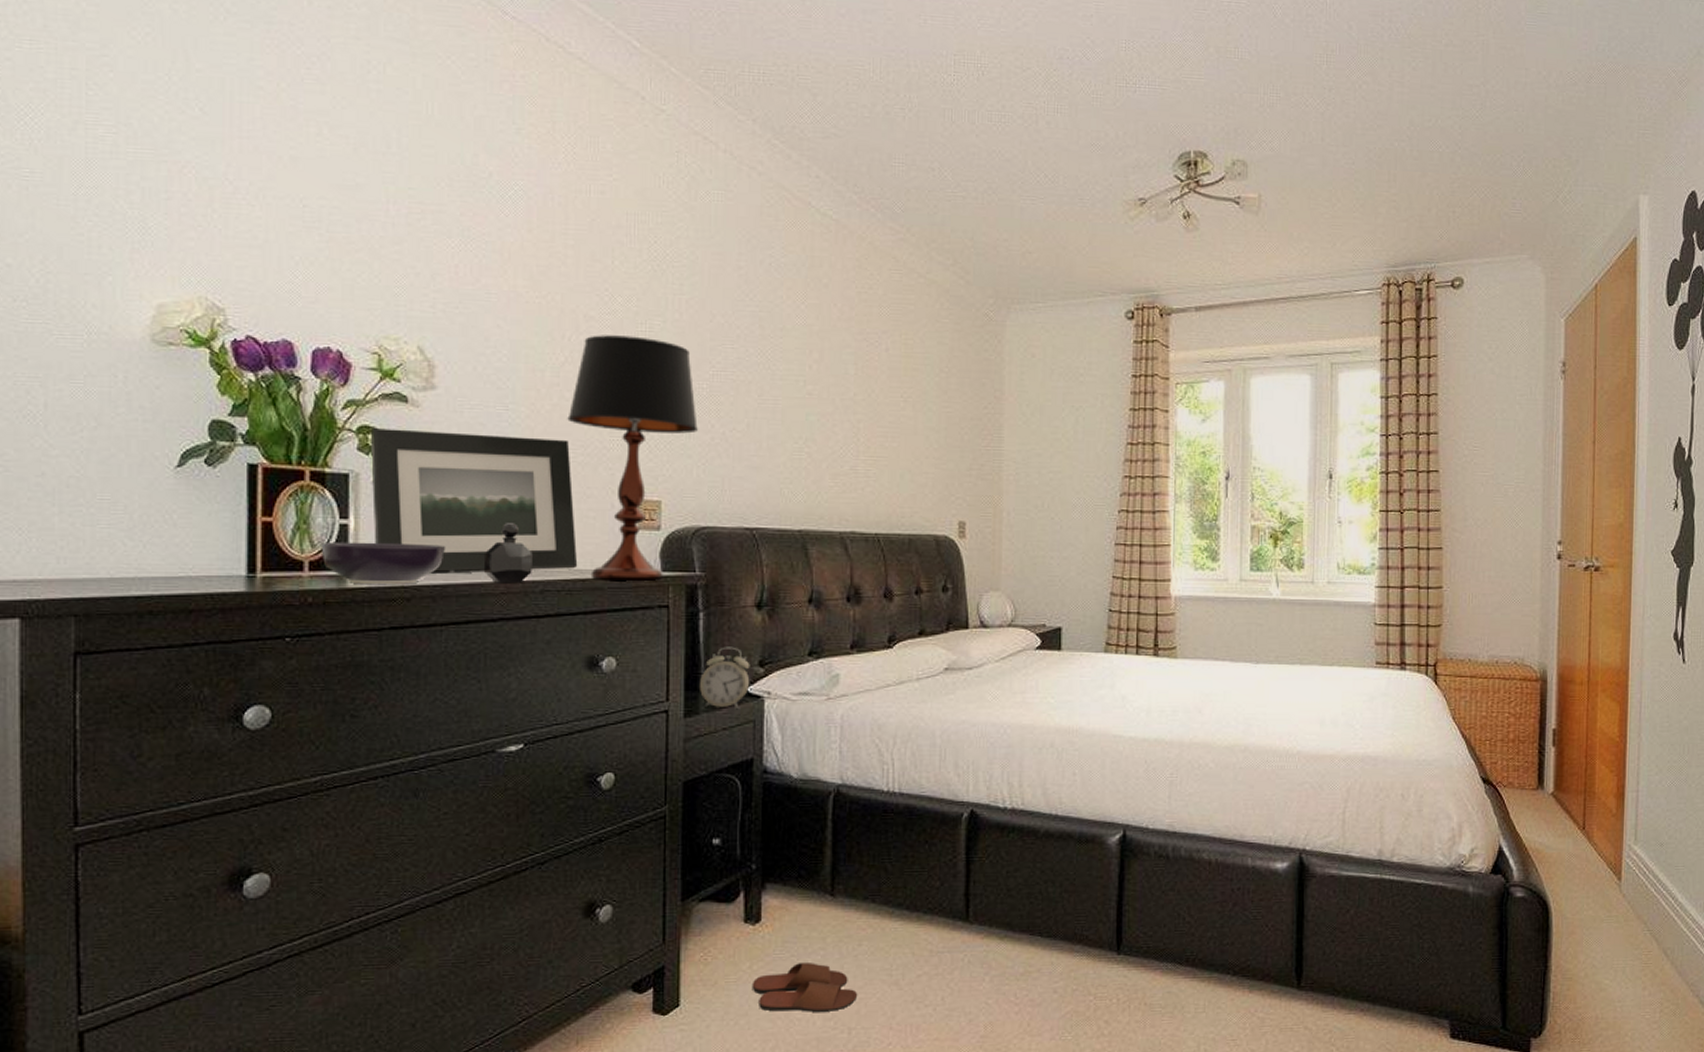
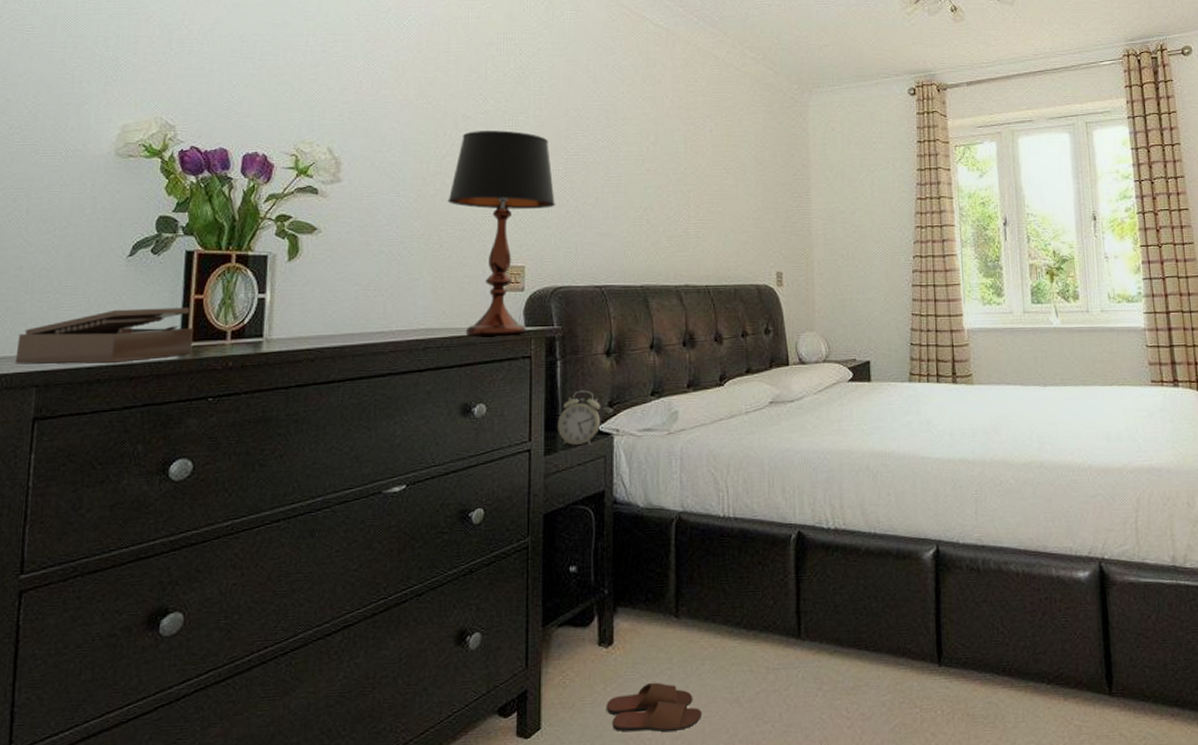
jewelry box: none [46,529,263,592] -> present [15,307,194,364]
bowl: present [321,542,446,585] -> none [241,312,345,349]
picture frame: present [370,428,578,574] -> none [286,216,455,337]
perfume bottle: present [483,523,533,584] -> none [375,291,417,343]

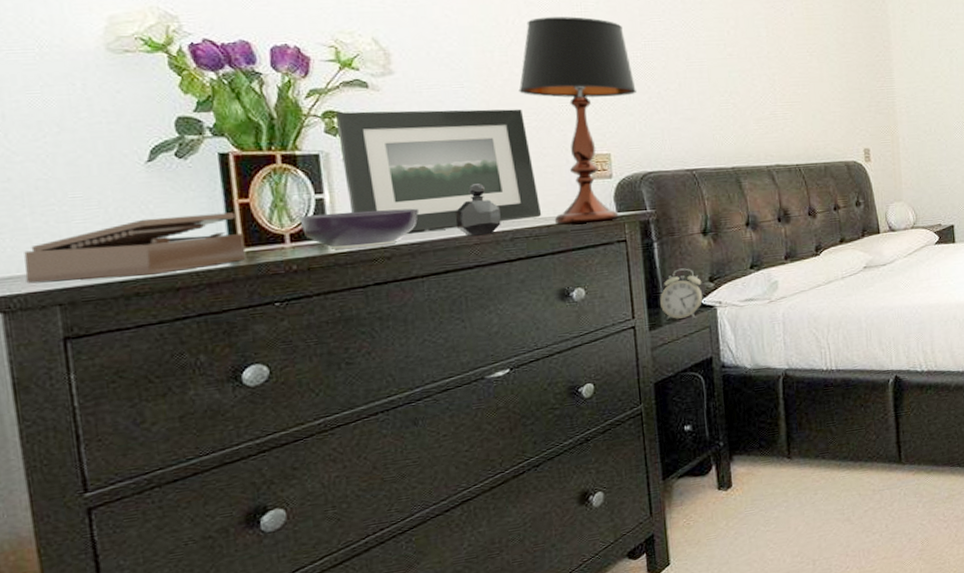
bowl: none [241,312,345,349] -> present [299,208,420,249]
picture frame: none [286,216,455,337] -> present [335,109,542,234]
perfume bottle: none [375,291,417,343] -> present [455,183,501,237]
slipper: present [606,683,703,732] -> none [729,513,818,557]

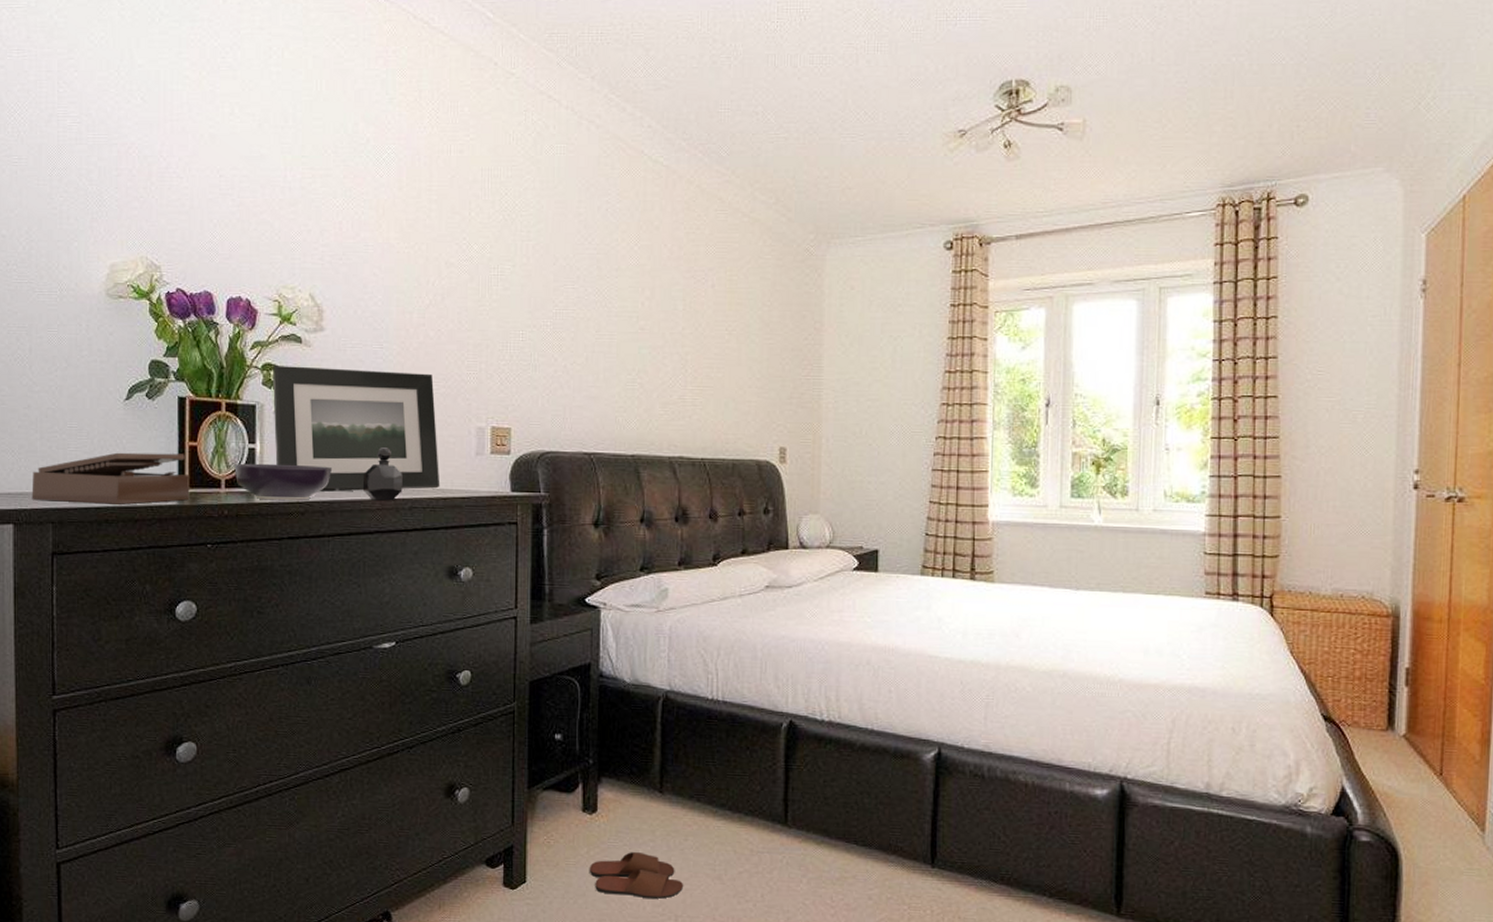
table lamp: present [519,16,636,225] -> none [431,279,543,501]
alarm clock: present [660,268,703,320] -> none [544,560,588,617]
slipper: none [729,513,818,557] -> present [589,852,684,899]

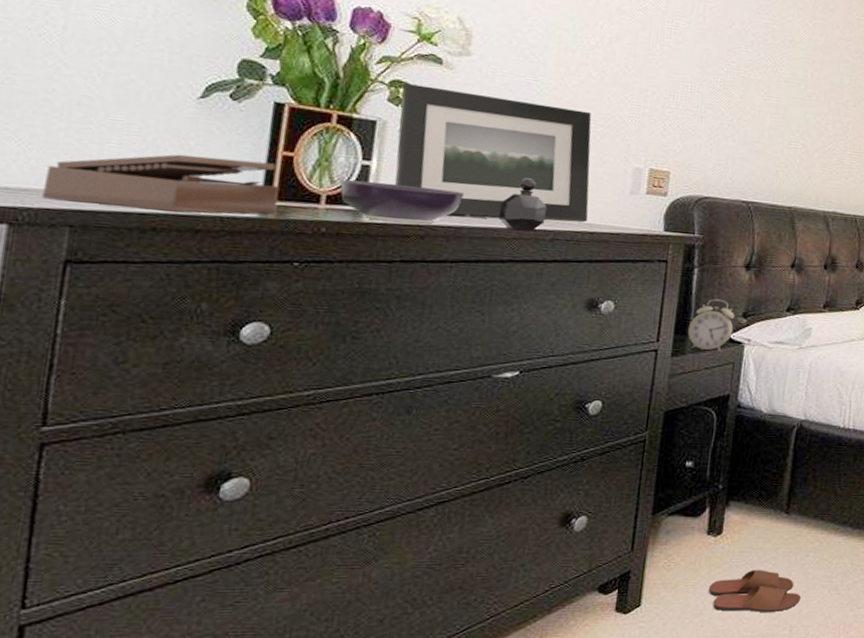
alarm clock: none [544,560,588,617] -> present [688,299,735,352]

